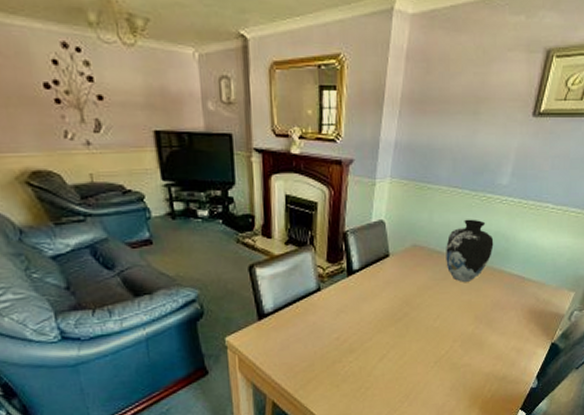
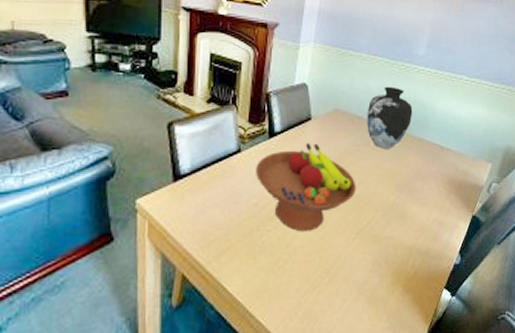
fruit bowl: none [336,279,435,362] -> present [256,143,357,232]

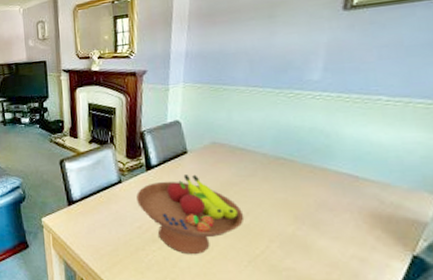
vase: present [367,86,413,149] -> none [250,116,310,179]

